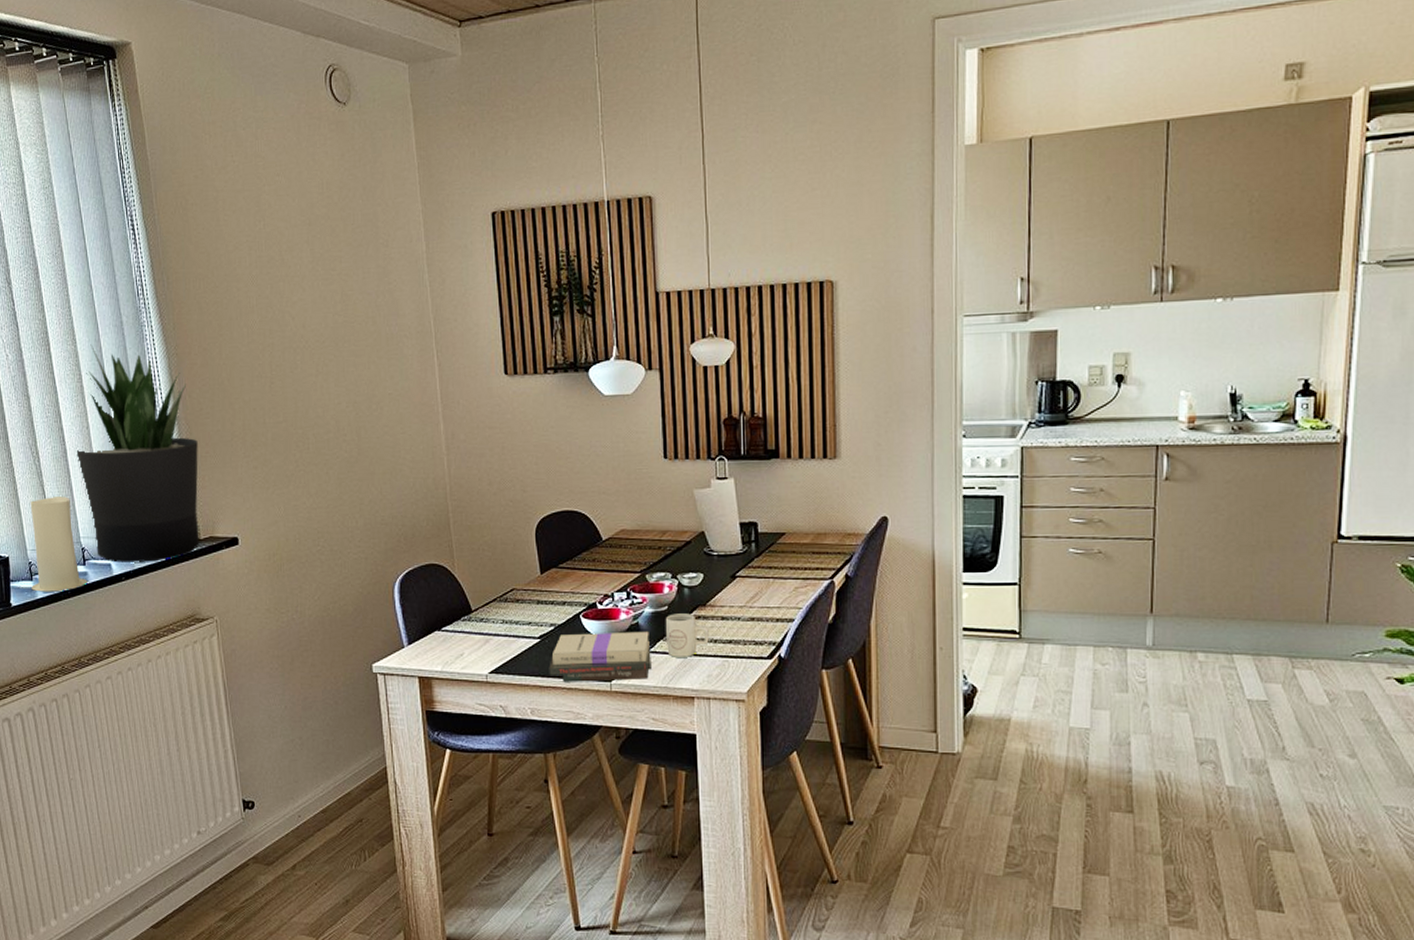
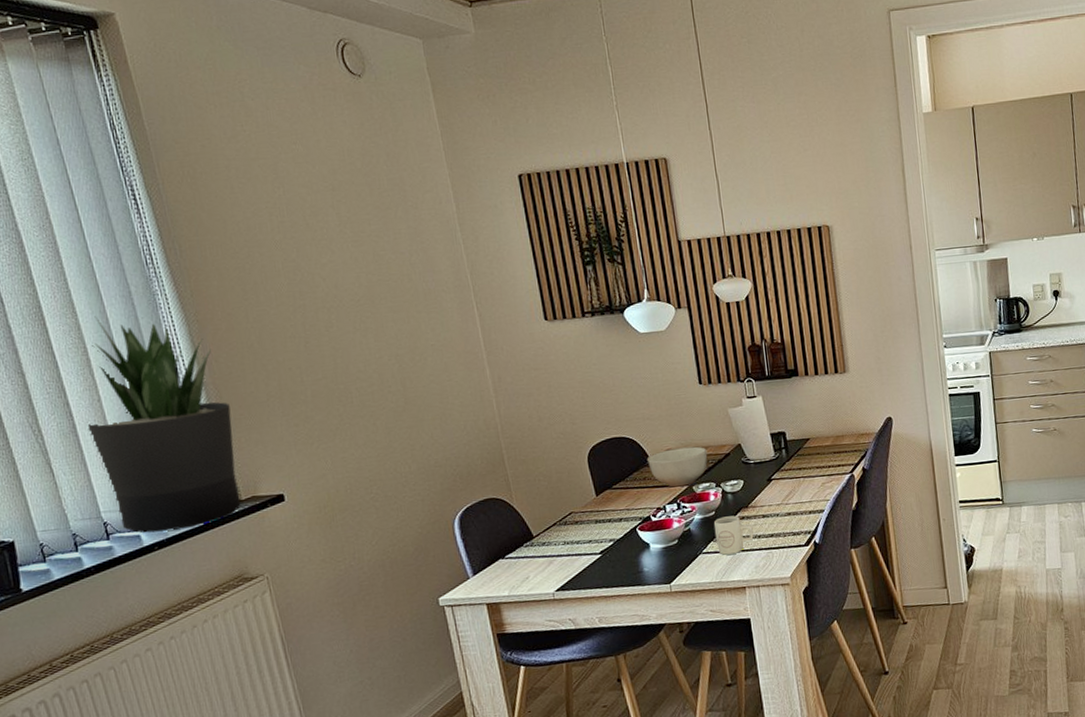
candle: present [30,496,88,592] -> none [35,472,114,574]
books: present [549,631,651,682] -> none [612,535,706,590]
bowl: none [598,528,666,573] -> present [646,446,708,488]

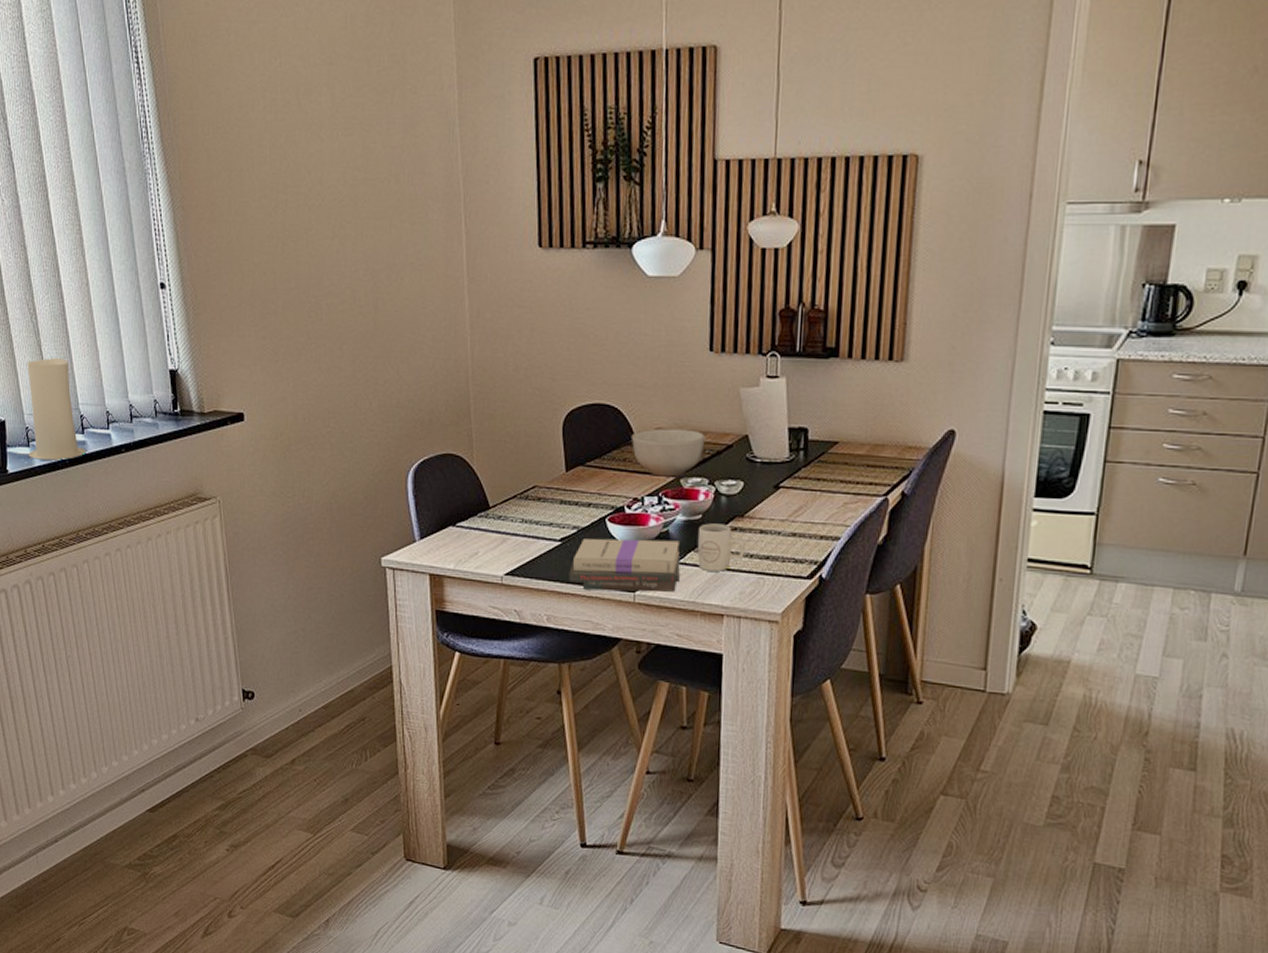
candle: none [35,472,114,574] -> present [27,358,86,461]
planter: present [86,316,241,533] -> none [74,192,204,434]
books: none [612,535,706,590] -> present [568,538,681,592]

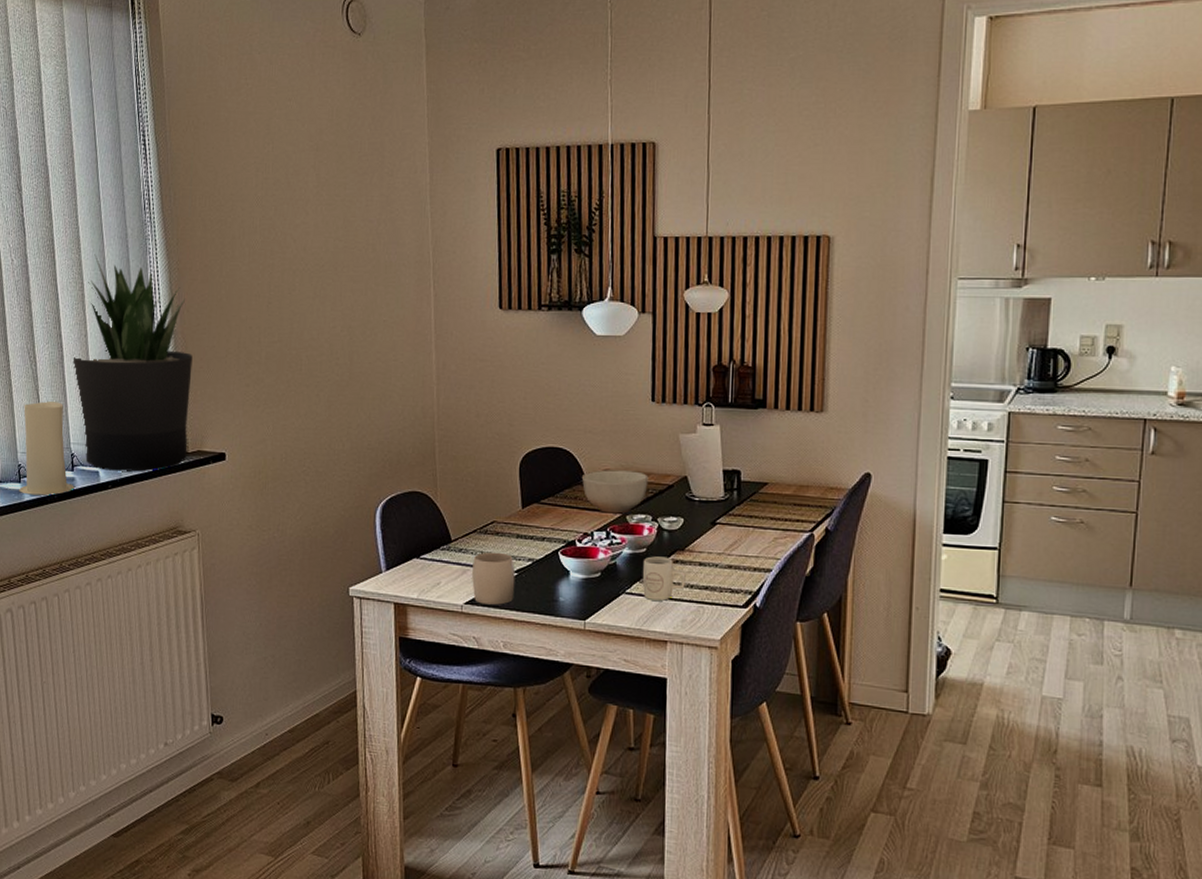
planter: none [74,192,204,434] -> present [71,254,193,472]
mug: none [512,519,559,576] -> present [472,552,515,605]
books: present [568,538,681,592] -> none [524,570,627,620]

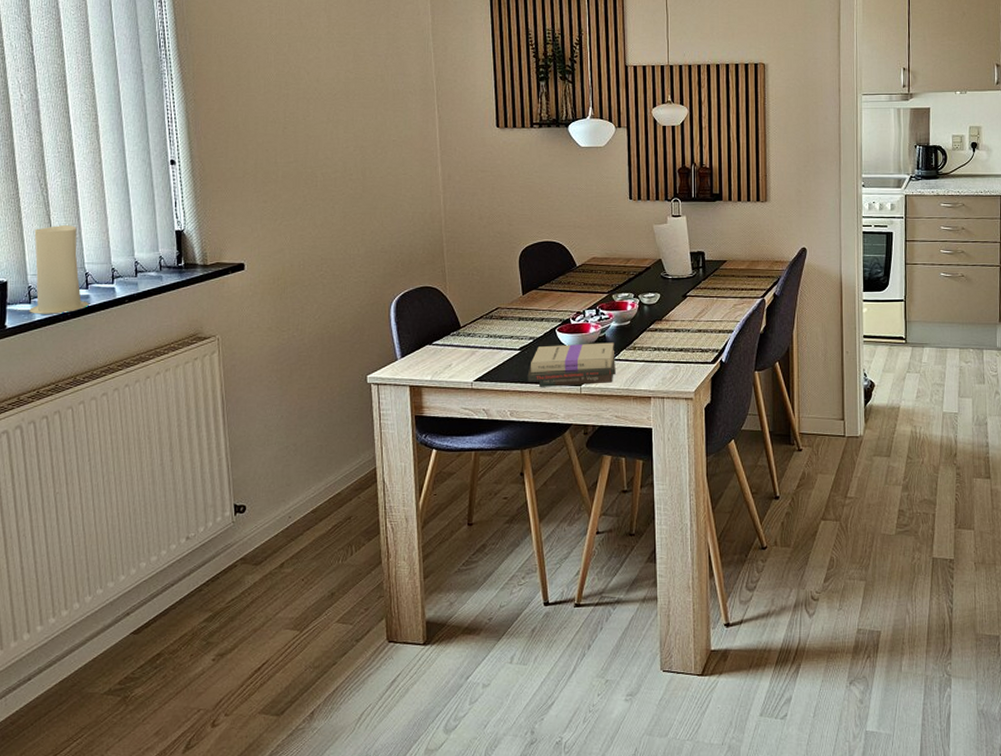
planter: present [71,254,193,472] -> none [85,88,210,286]
mug: present [472,552,515,605] -> none [480,334,519,380]
books: none [524,570,627,620] -> present [527,342,615,387]
bowl: present [581,469,649,514] -> none [573,256,630,294]
mug: present [642,556,686,601] -> none [628,327,664,364]

